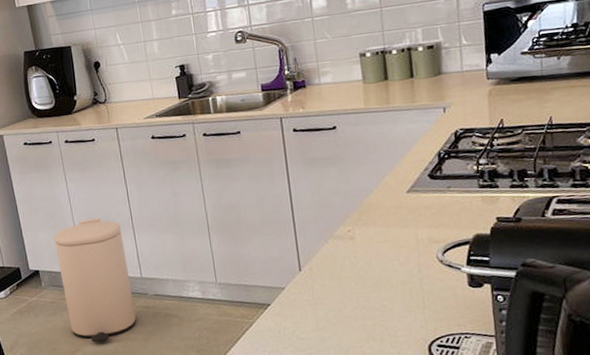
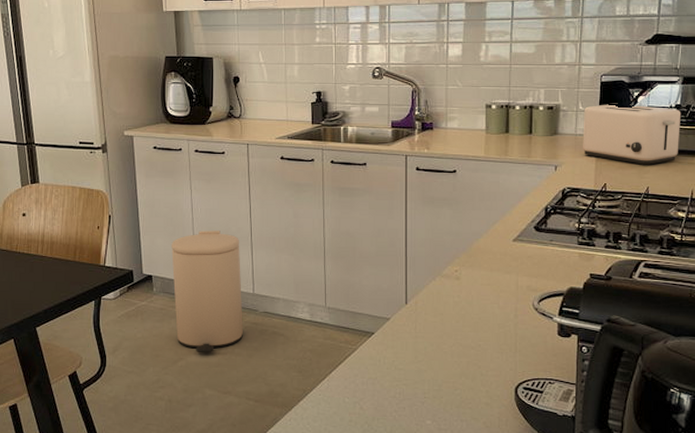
toaster: none [468,28,581,94] -> present [583,104,681,165]

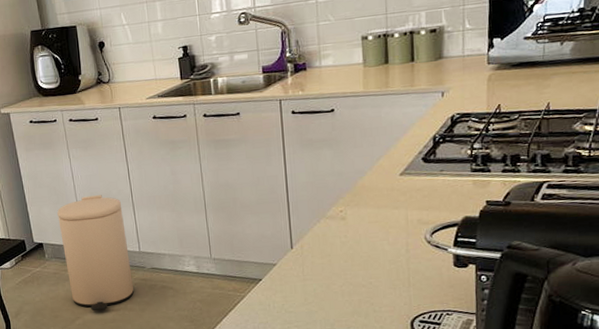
toaster: present [583,104,681,165] -> none [471,13,586,80]

